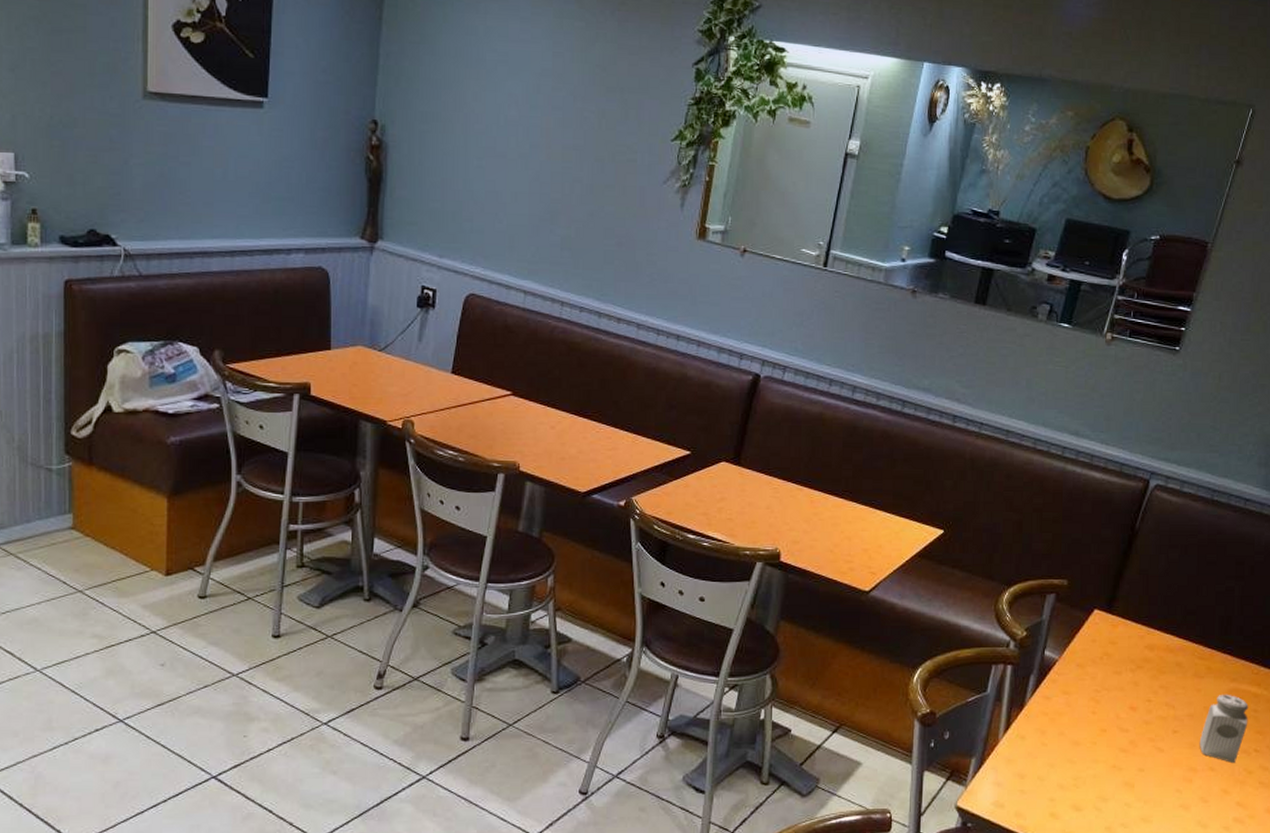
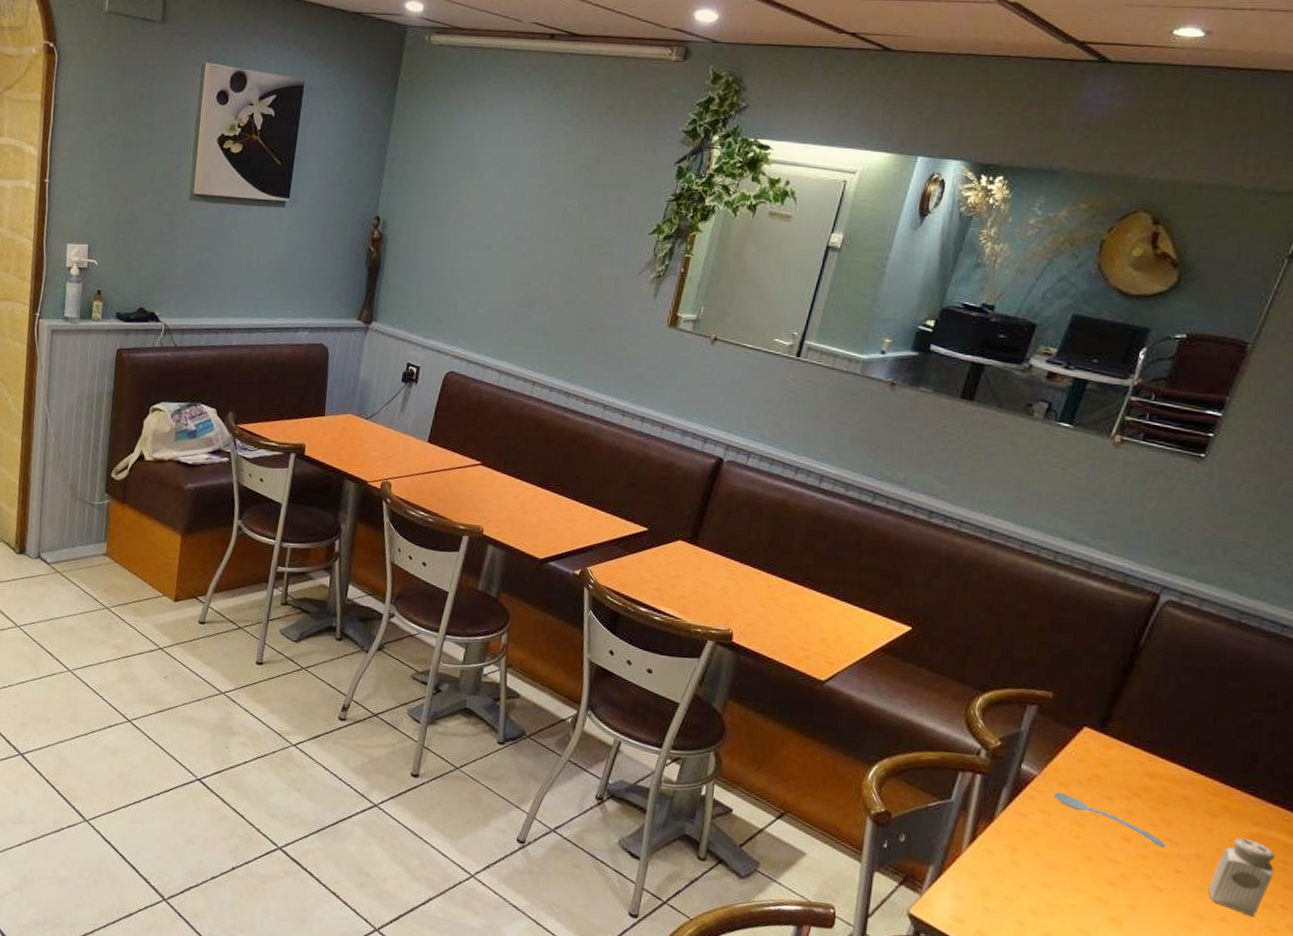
spoon: none [1072,673,1165,712] -> present [1053,792,1166,848]

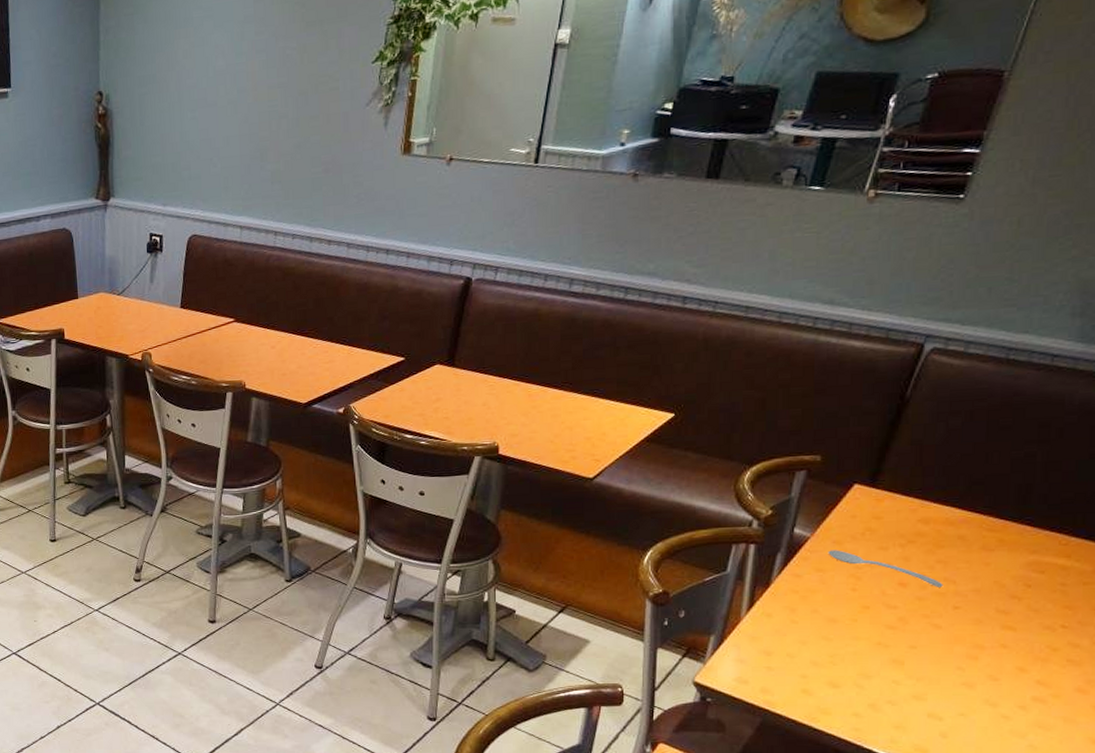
salt shaker: present [1208,838,1276,918] -> none [987,568,1054,641]

